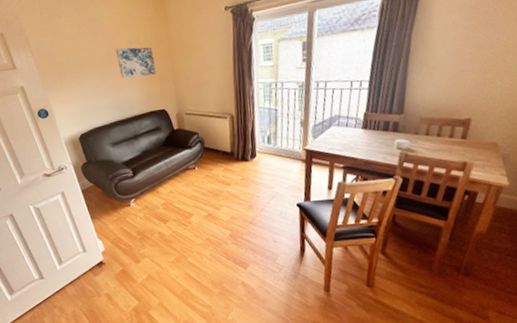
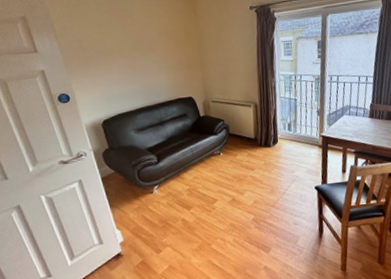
wall art: present [115,47,157,78] -> none [144,37,185,66]

